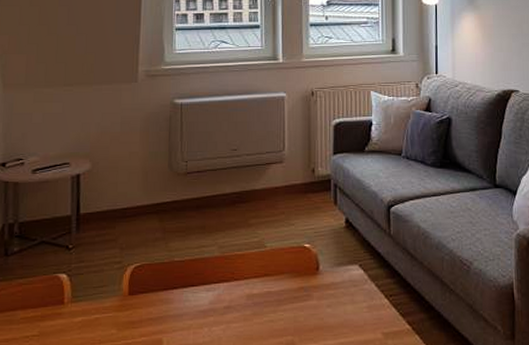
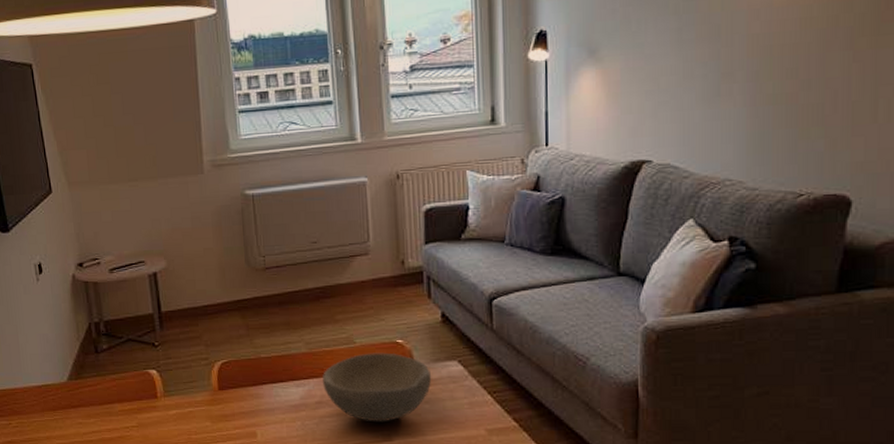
bowl: none [233,256,335,327] -> present [323,352,432,422]

